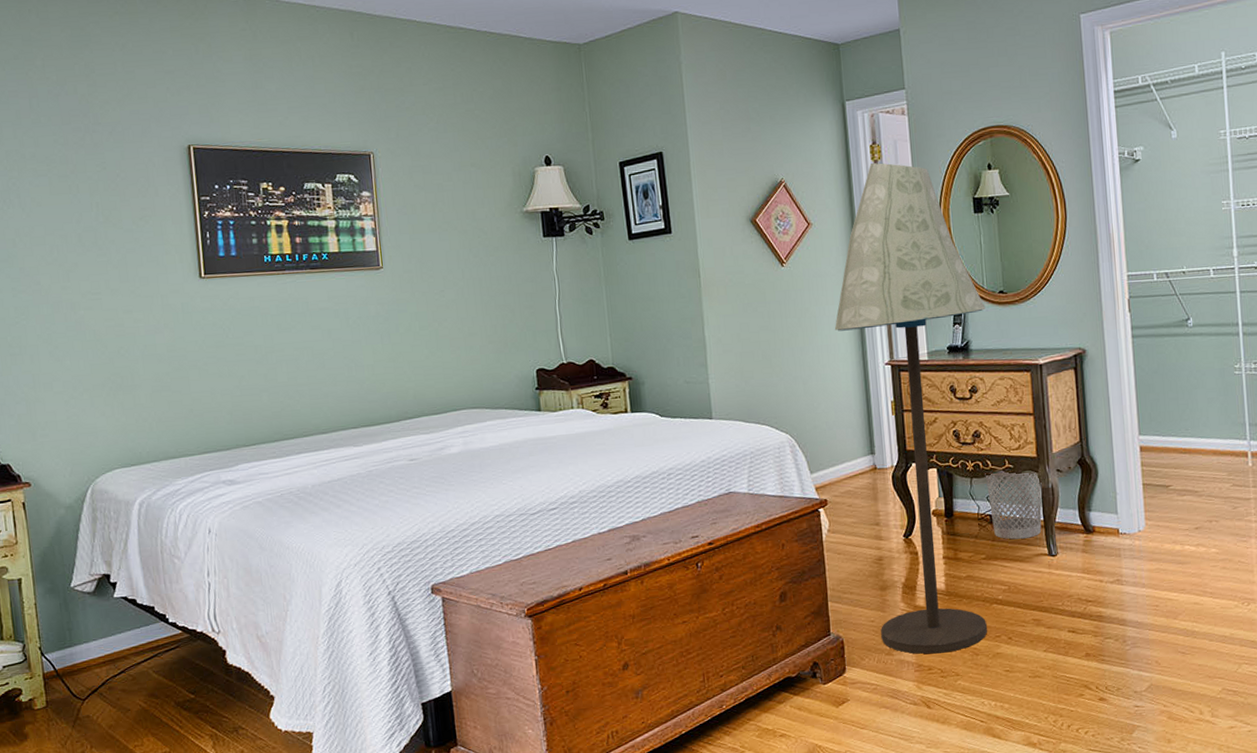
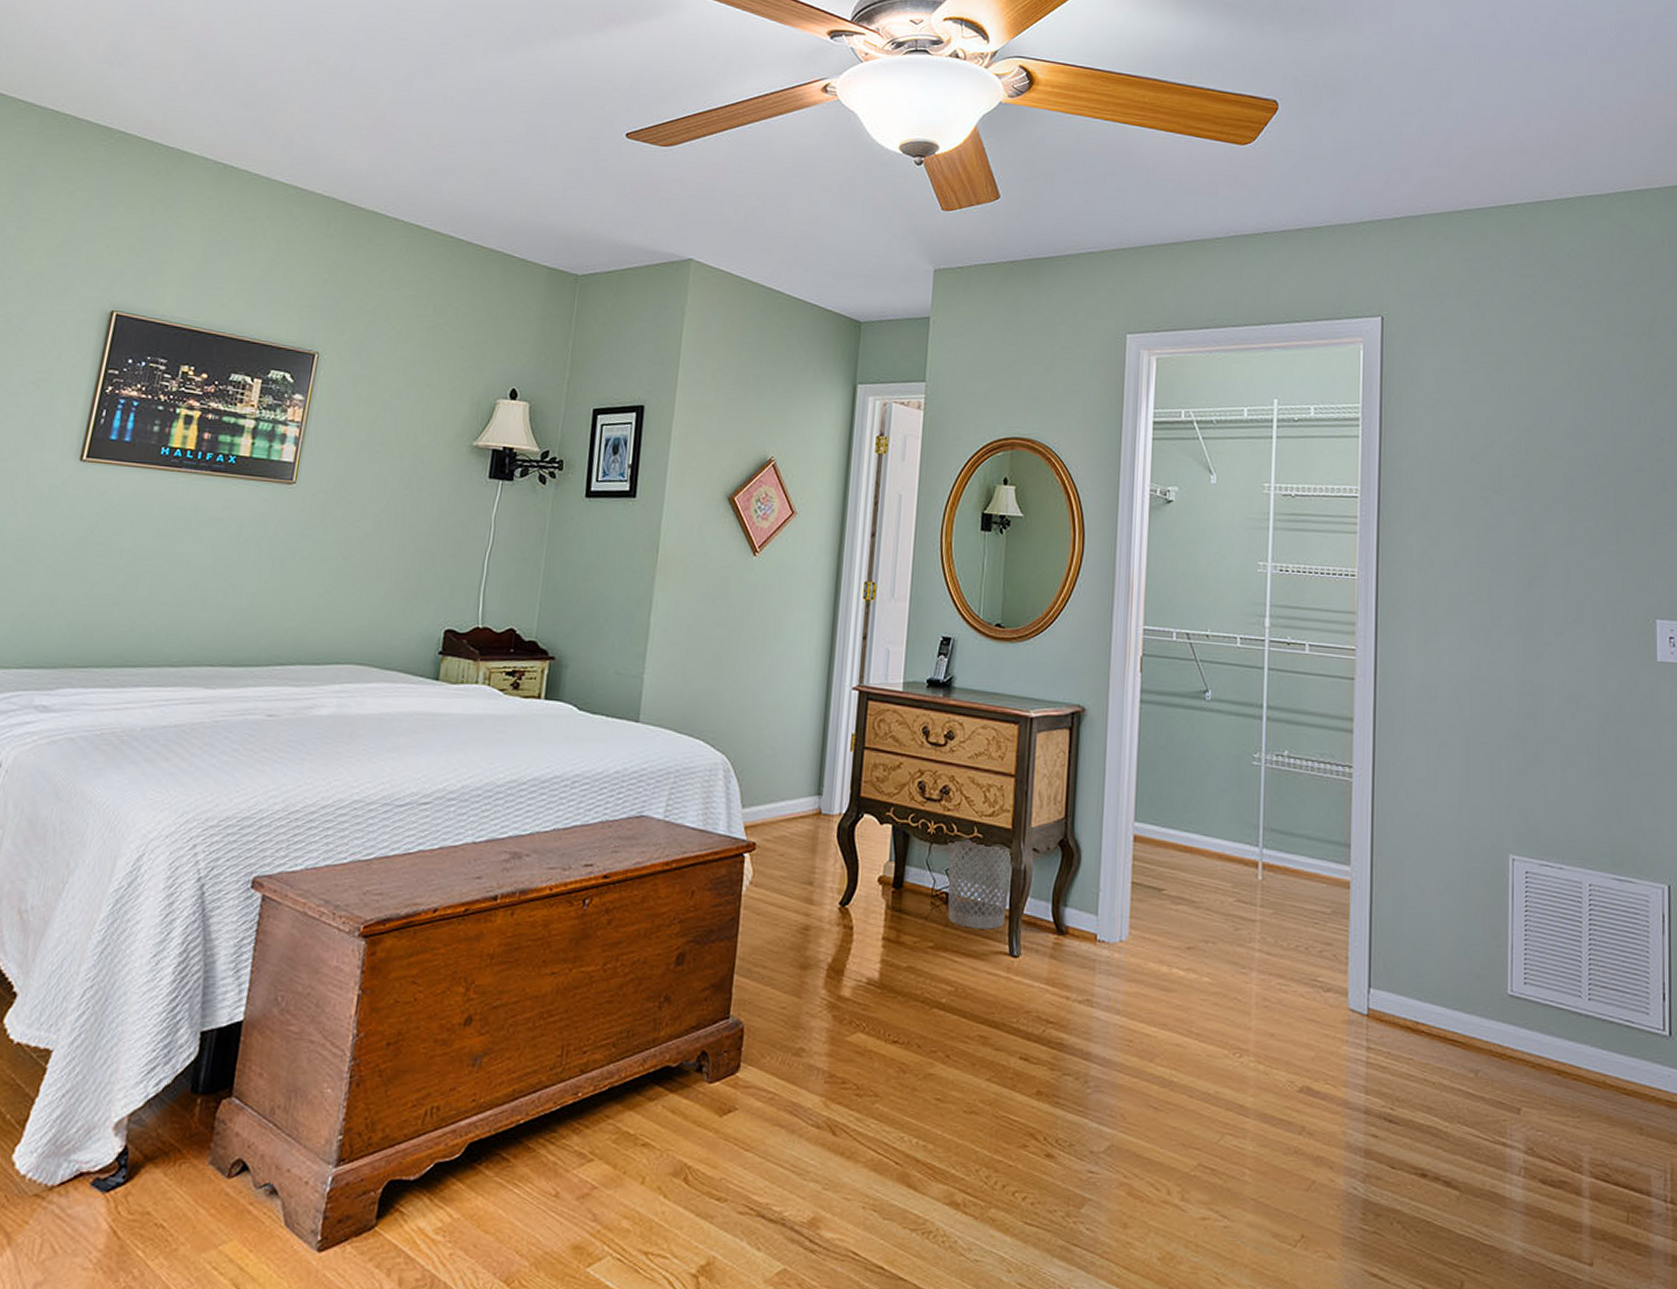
floor lamp: present [834,163,987,654] -> none [791,456,978,1064]

